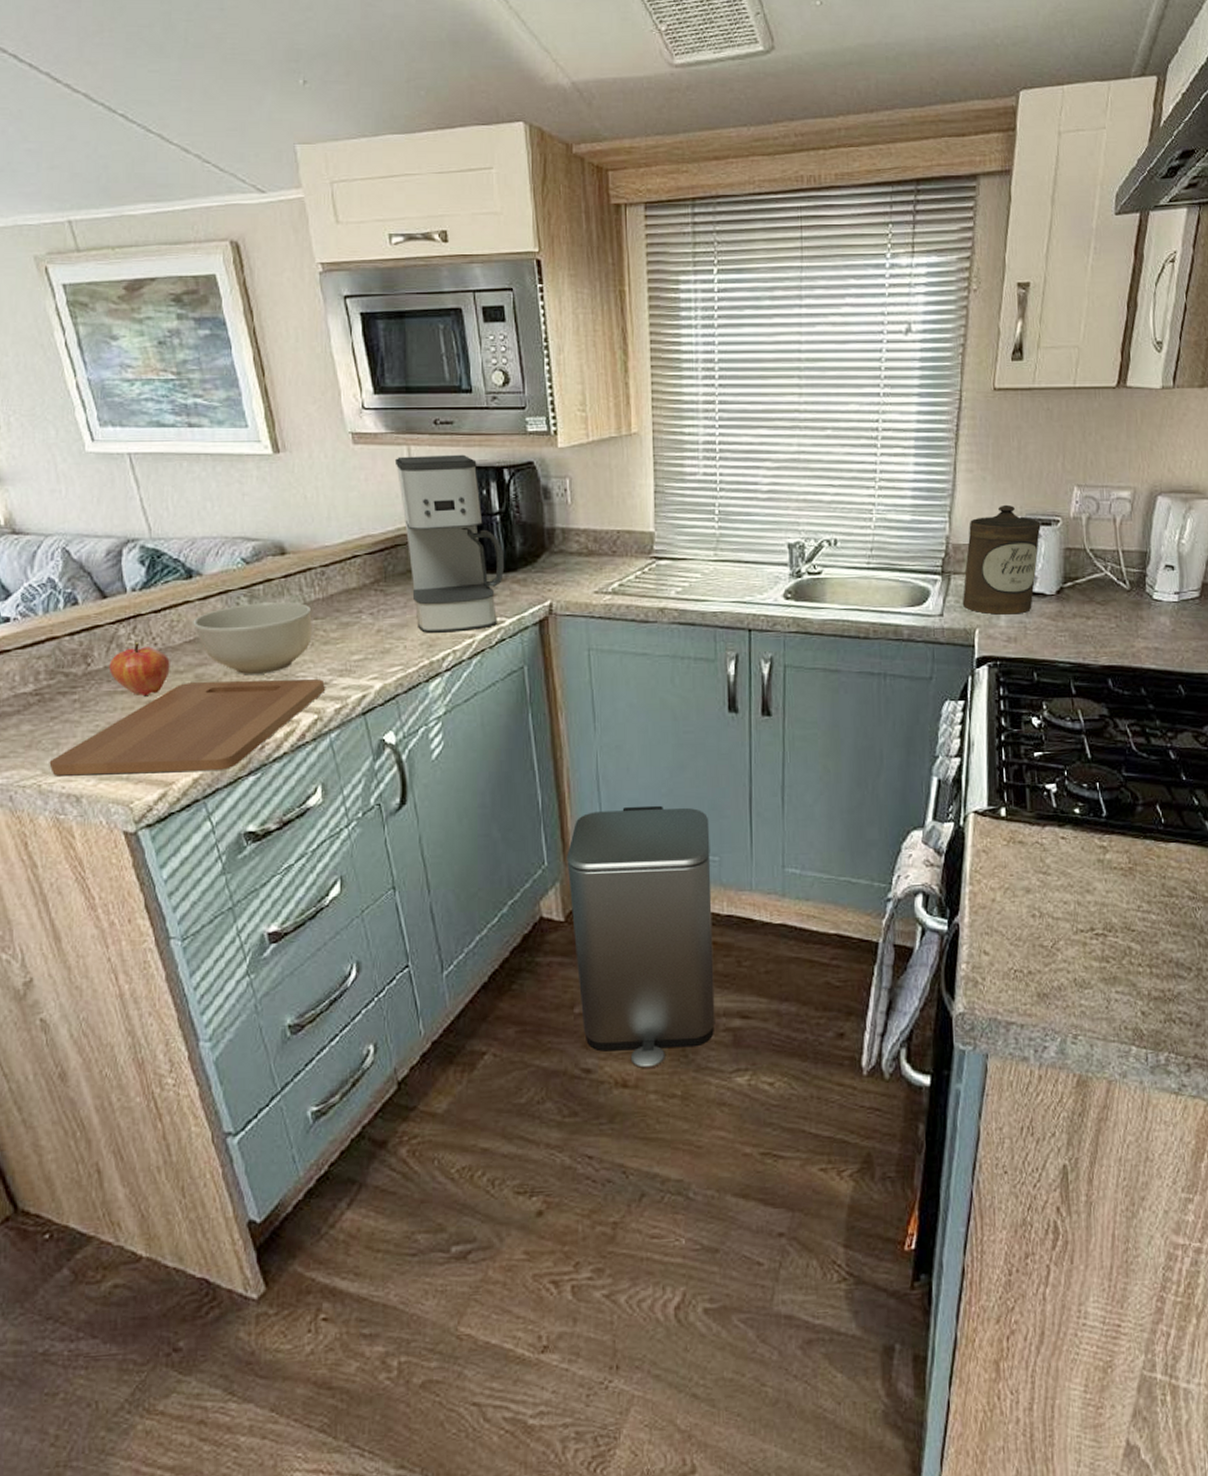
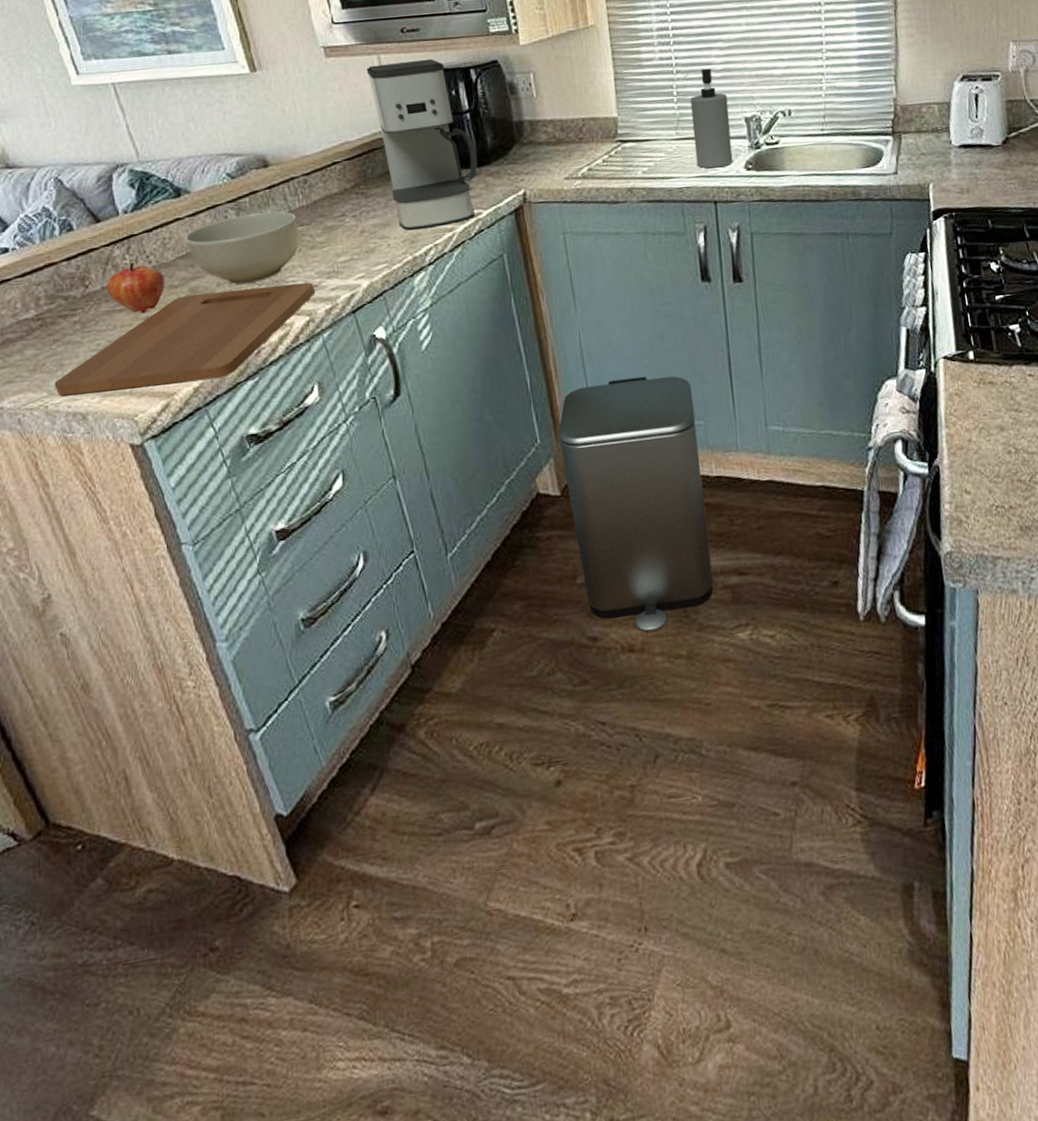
soap dispenser: none [725,488,772,594] -> present [681,68,733,169]
canister: present [963,504,1041,615] -> none [914,64,983,169]

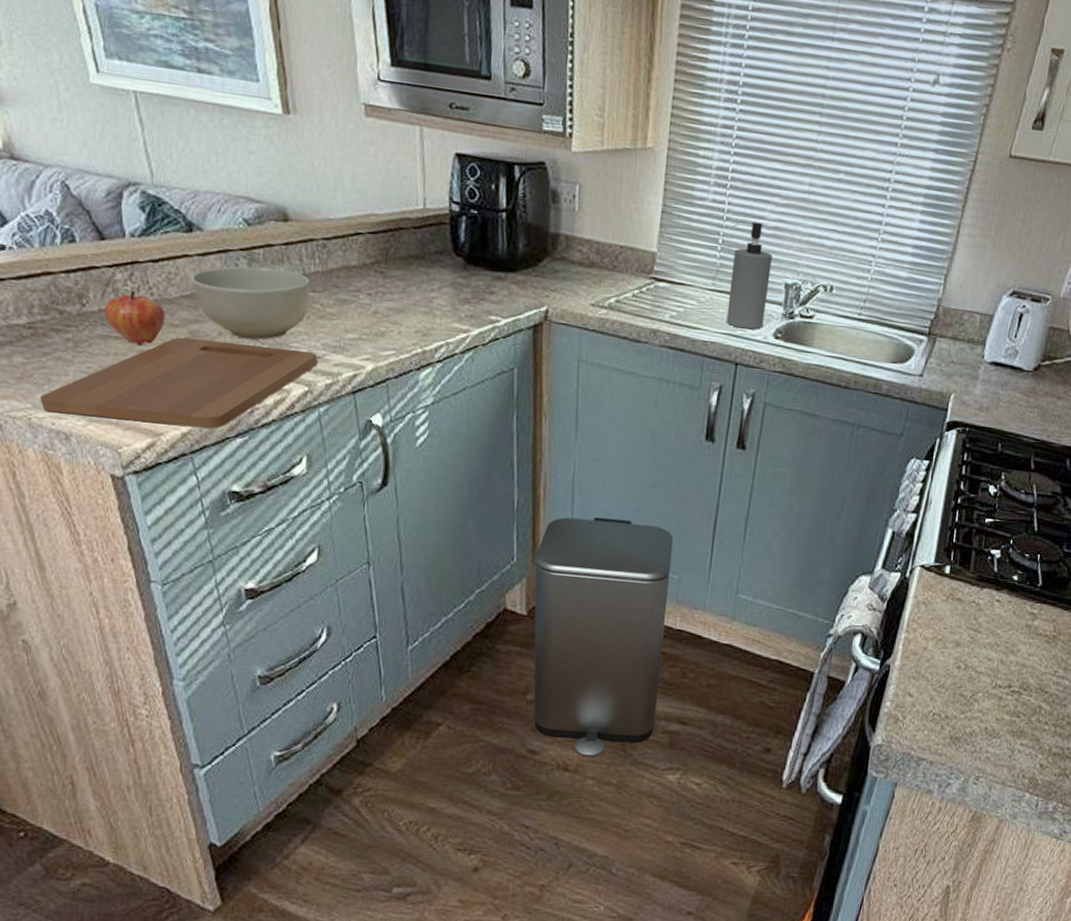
coffee maker: present [366,58,478,230] -> none [406,136,507,325]

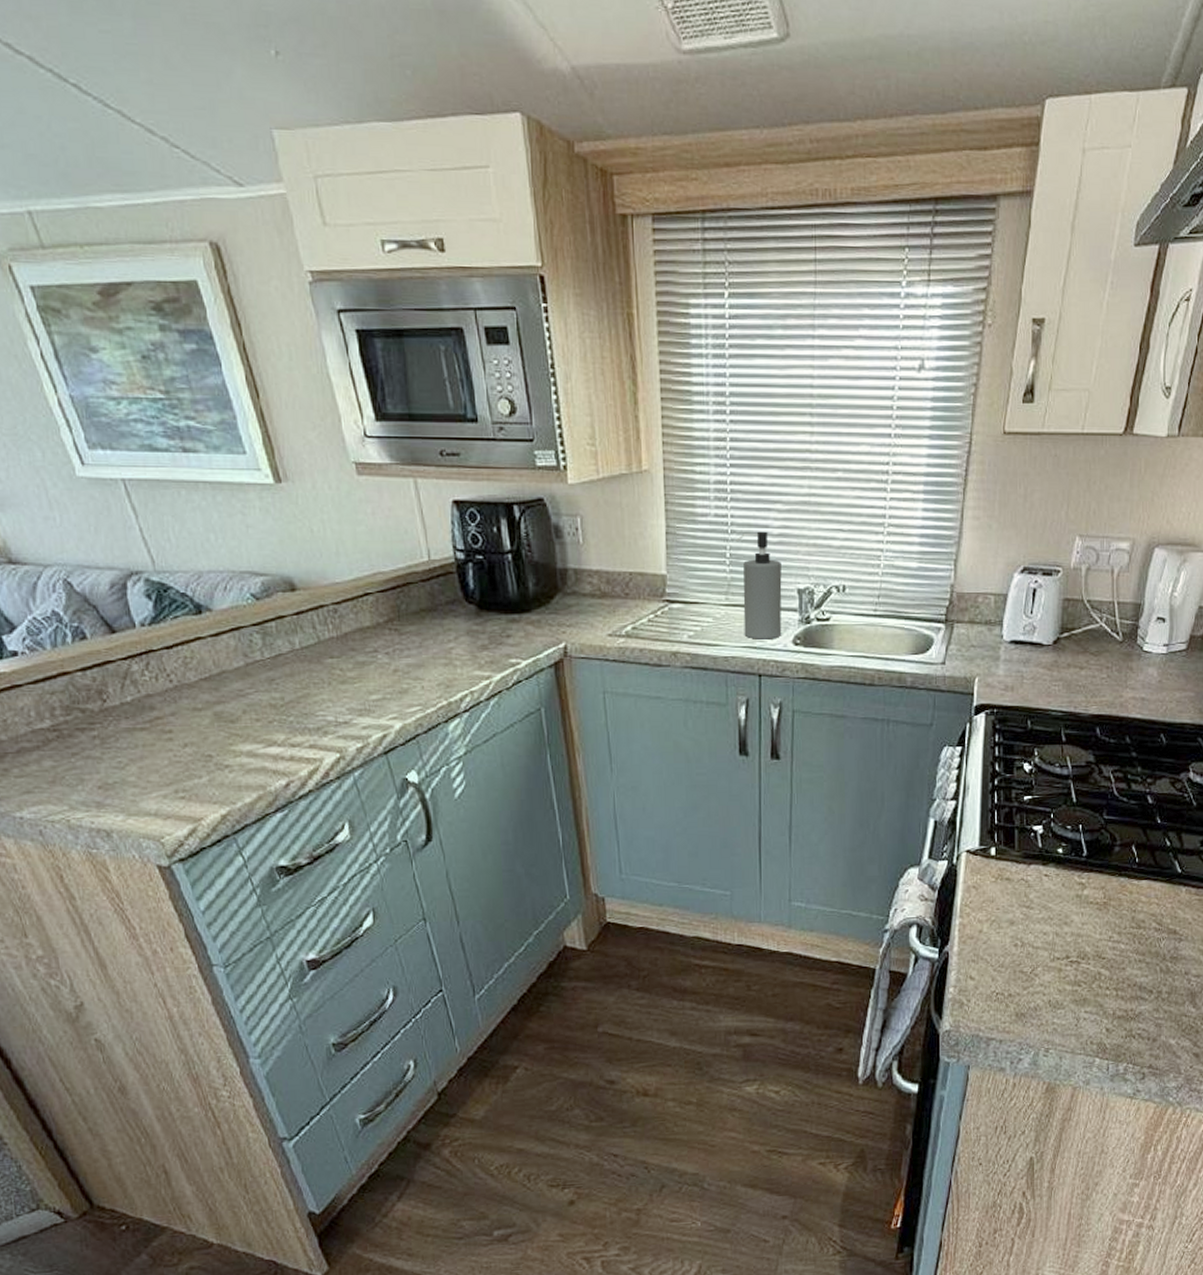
cutting board: present [40,337,319,429] -> none [75,719,347,812]
fruit: present [103,289,166,344] -> none [125,679,188,733]
bowl: present [190,266,311,340] -> none [207,640,329,713]
pedal bin: present [533,516,674,757] -> none [587,843,727,1079]

